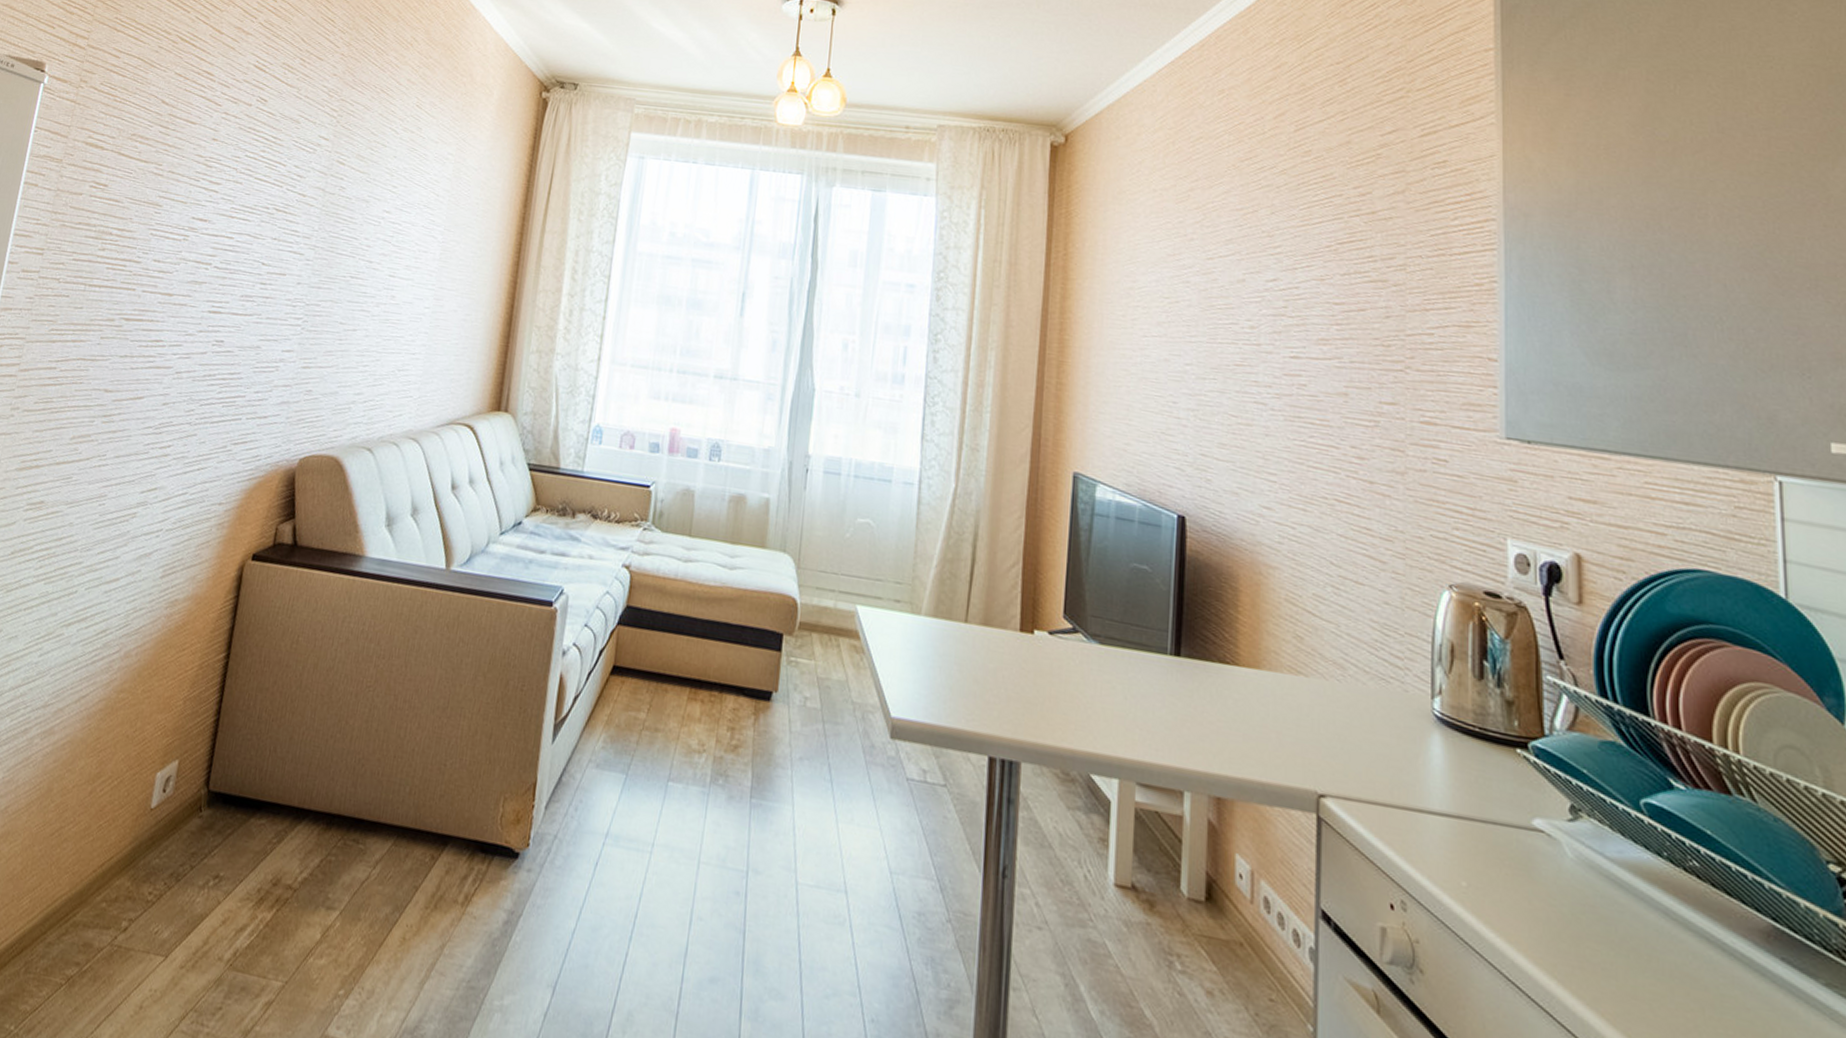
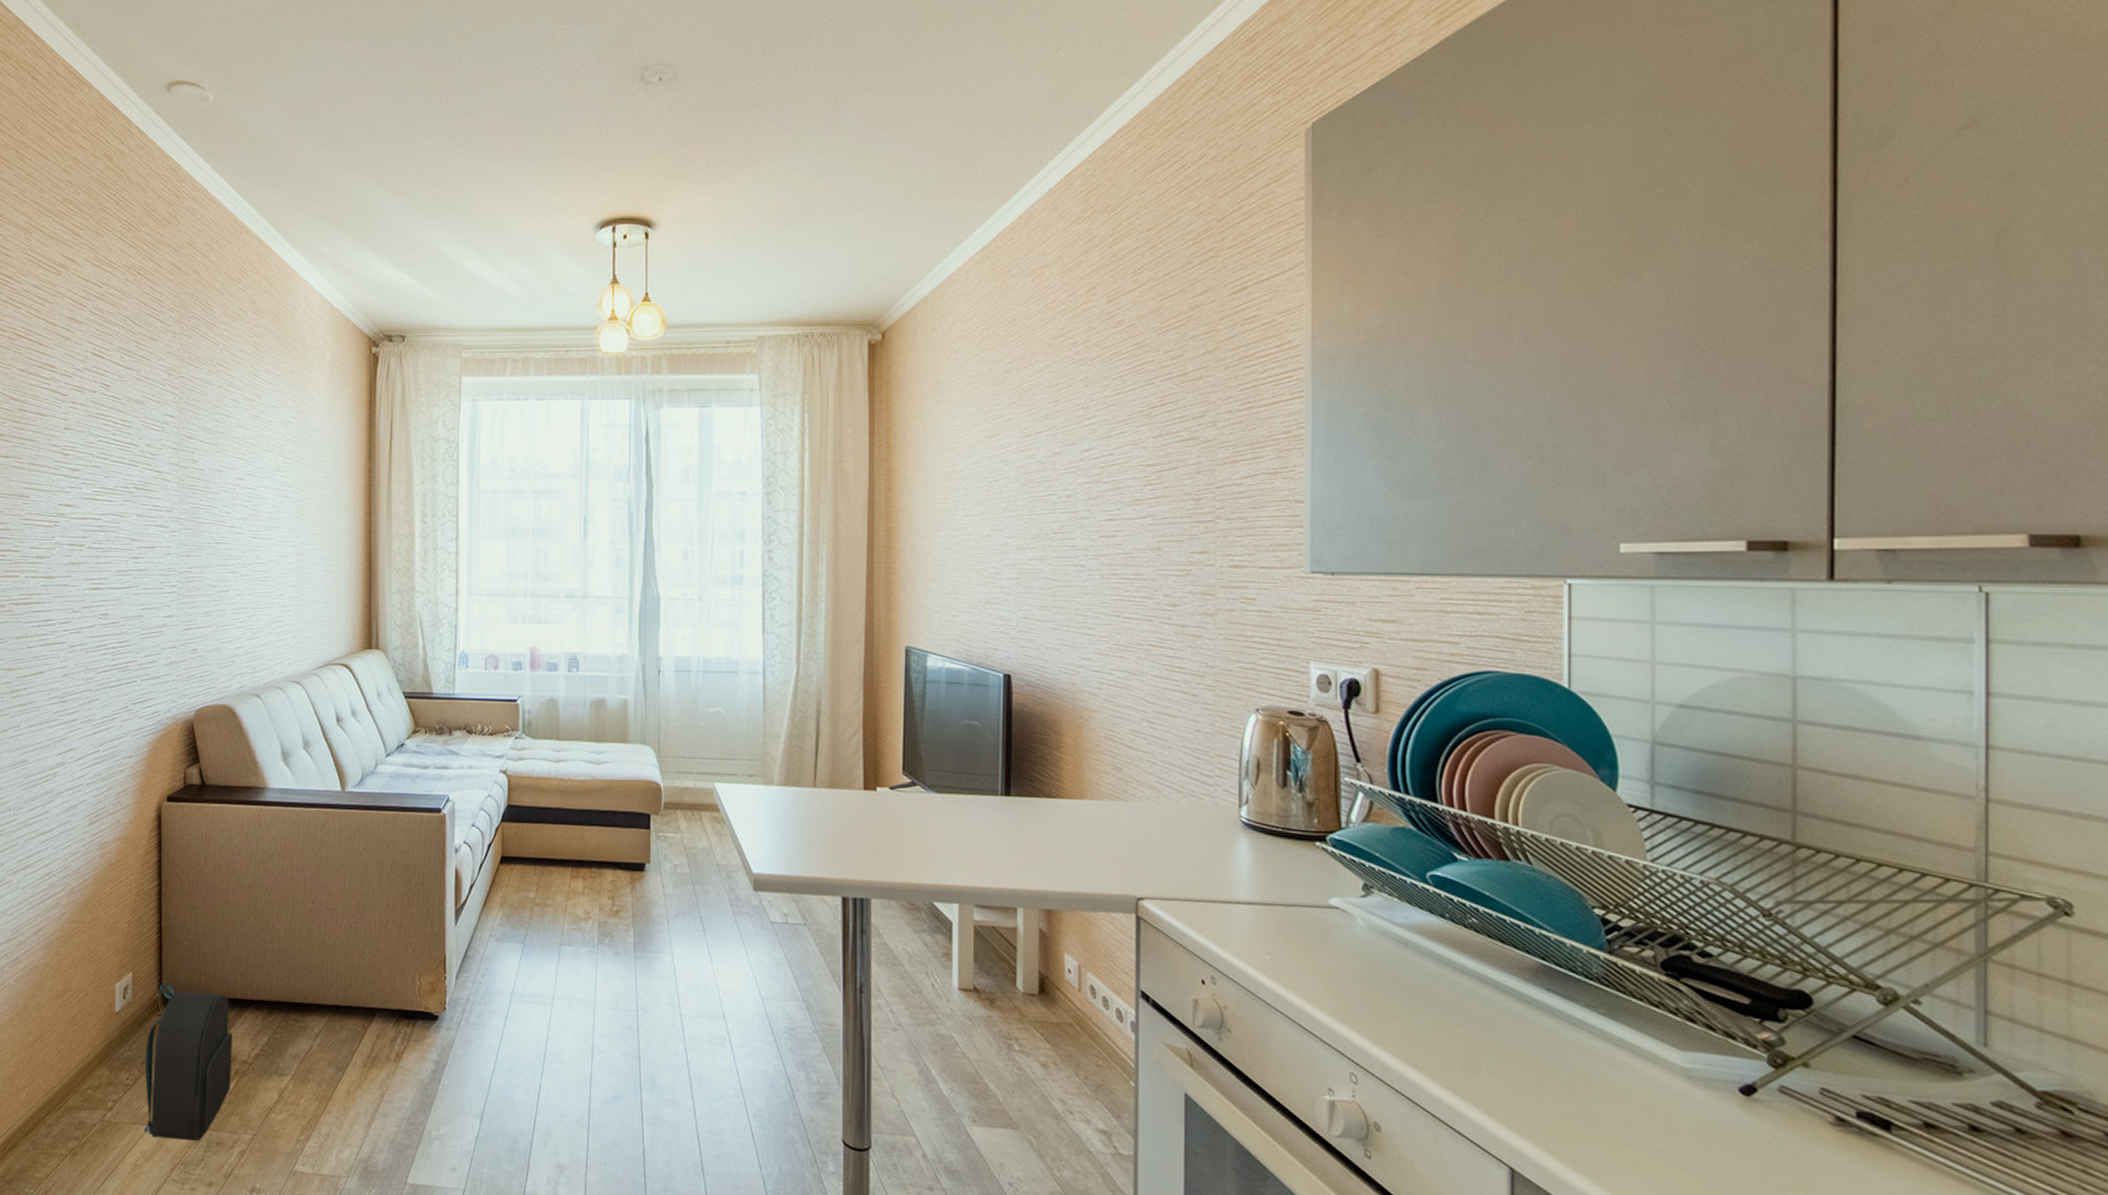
backpack: none [157,778,283,983] -> present [143,984,232,1141]

